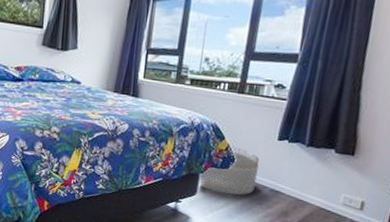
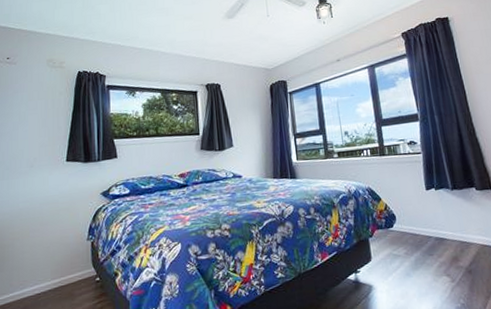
laundry basket: present [201,145,260,196] -> none [372,204,422,254]

